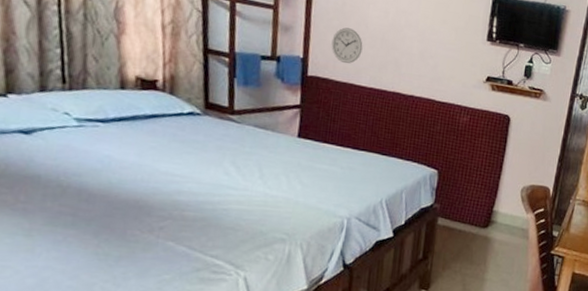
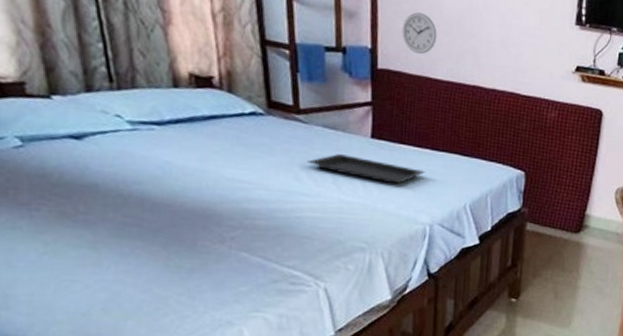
serving tray: none [237,151,346,180] -> present [307,154,425,185]

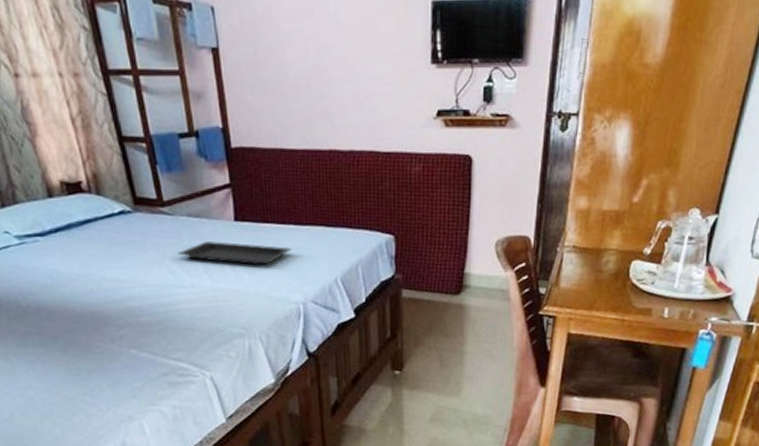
wall clock: present [402,12,437,55] -> none [250,81,286,126]

